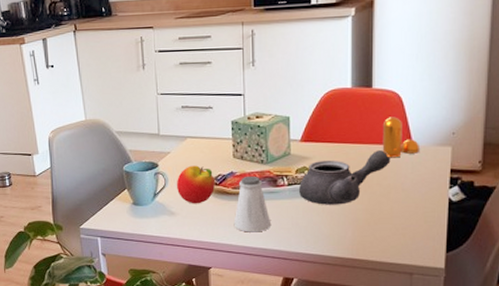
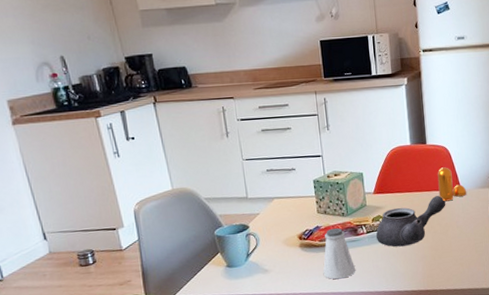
apple: present [176,165,215,204] -> none [267,223,303,260]

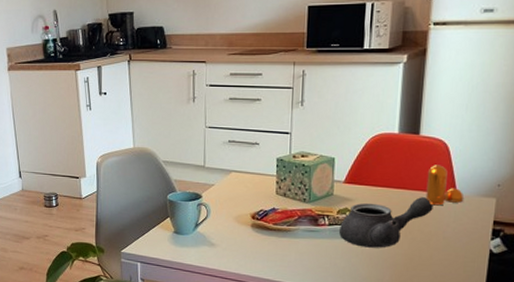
saltshaker: present [323,227,356,280] -> none [272,213,310,269]

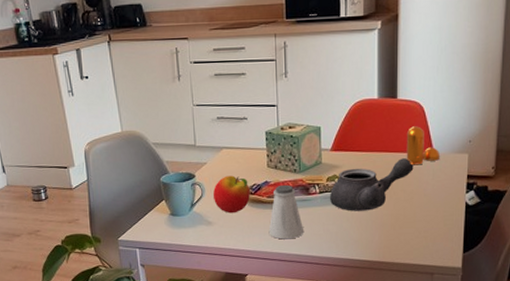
apple: none [218,199,256,237] -> present [212,175,250,214]
saltshaker: none [272,213,310,269] -> present [268,184,304,240]

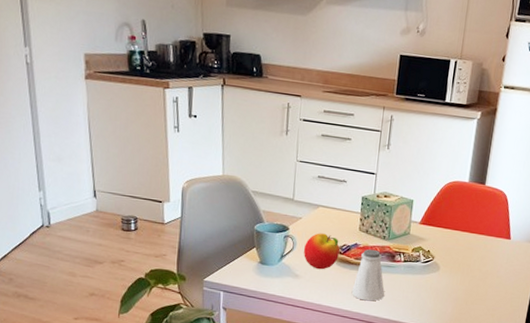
teapot: present [330,158,414,211] -> none [412,240,492,284]
pepper shaker: present [406,126,441,166] -> none [486,212,516,249]

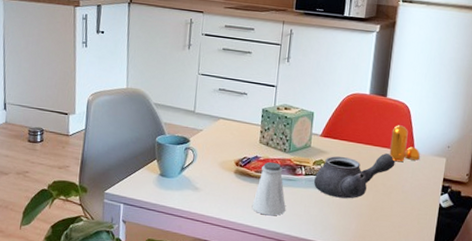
apple: present [303,233,340,270] -> none [203,145,240,183]
teapot: none [412,240,492,284] -> present [314,153,396,199]
pepper shaker: none [486,212,516,249] -> present [389,125,421,162]

